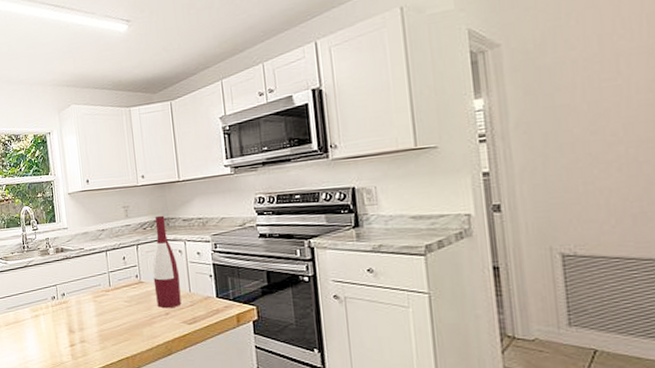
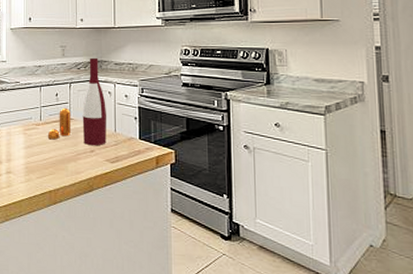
pepper shaker: none [118,271,143,305] -> present [47,107,71,140]

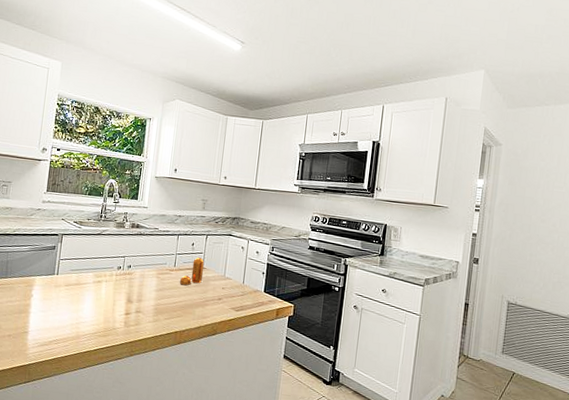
wine bottle: present [82,57,107,146] -> none [213,213,238,295]

